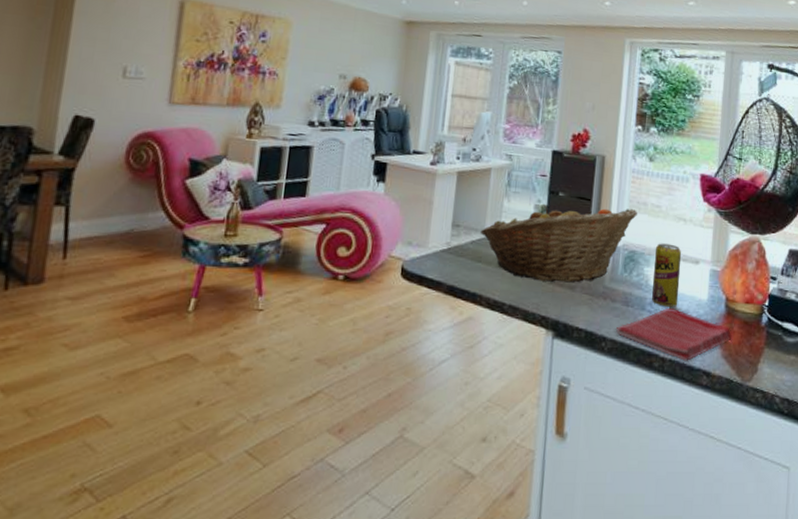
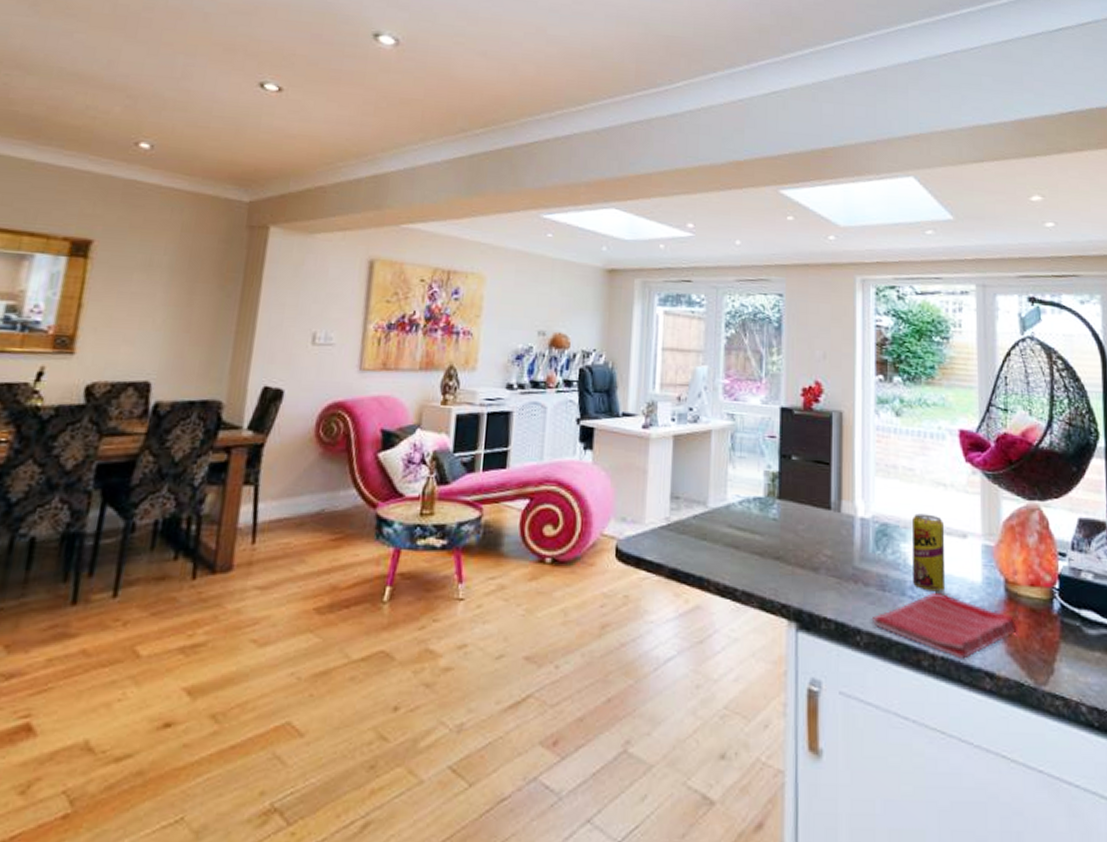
fruit basket: present [480,205,637,283] -> none [703,471,886,563]

